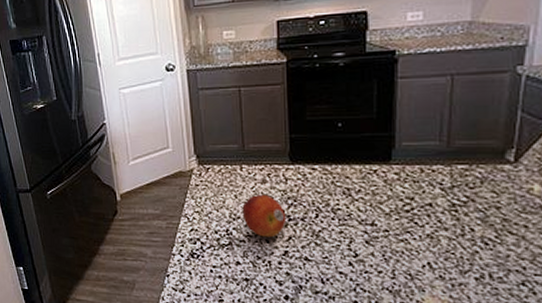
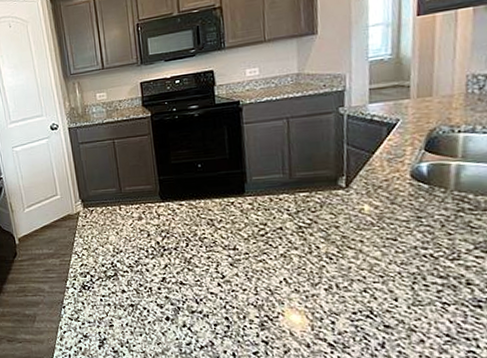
fruit: present [242,194,287,238] -> none [123,229,162,267]

